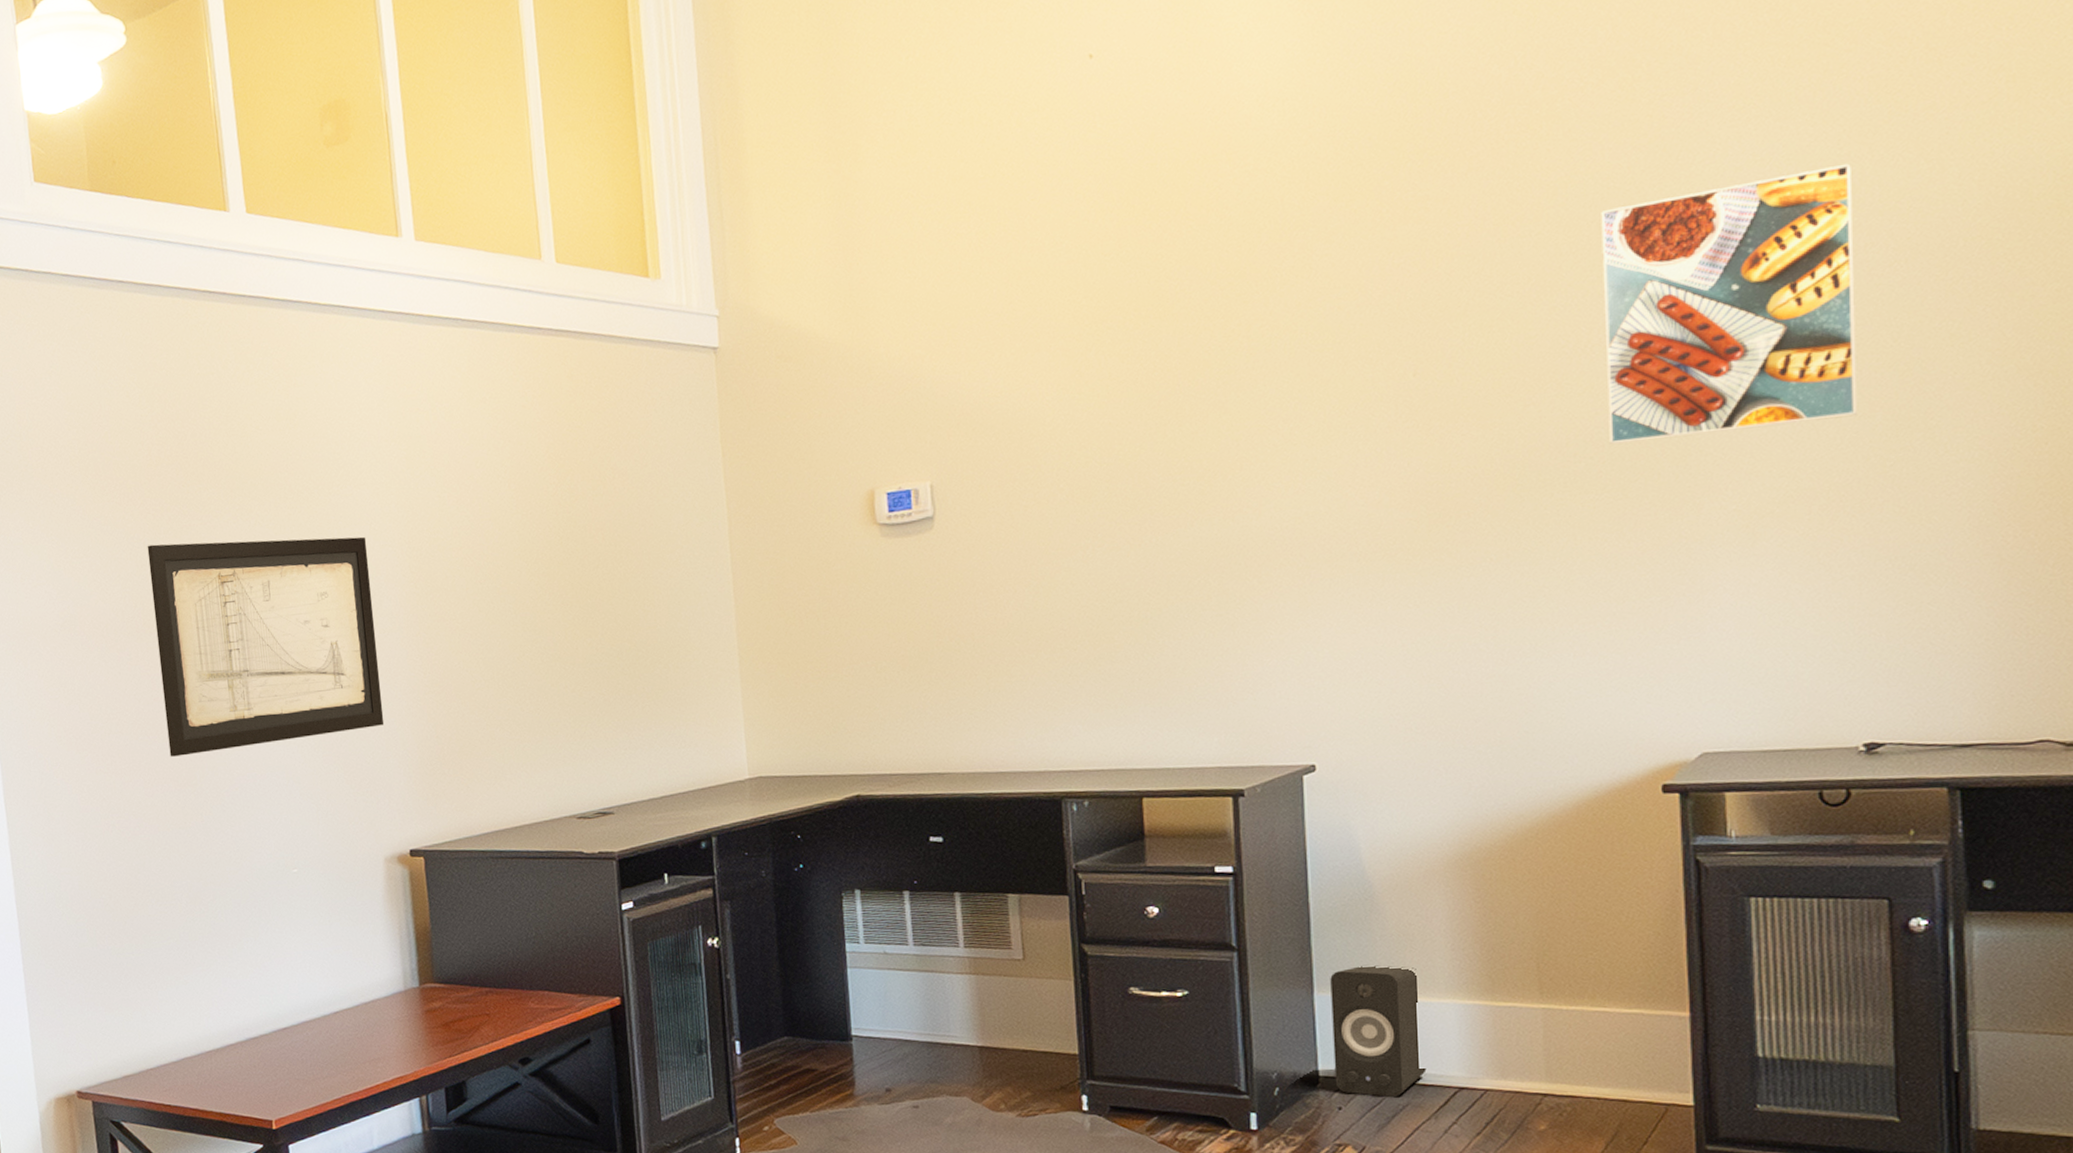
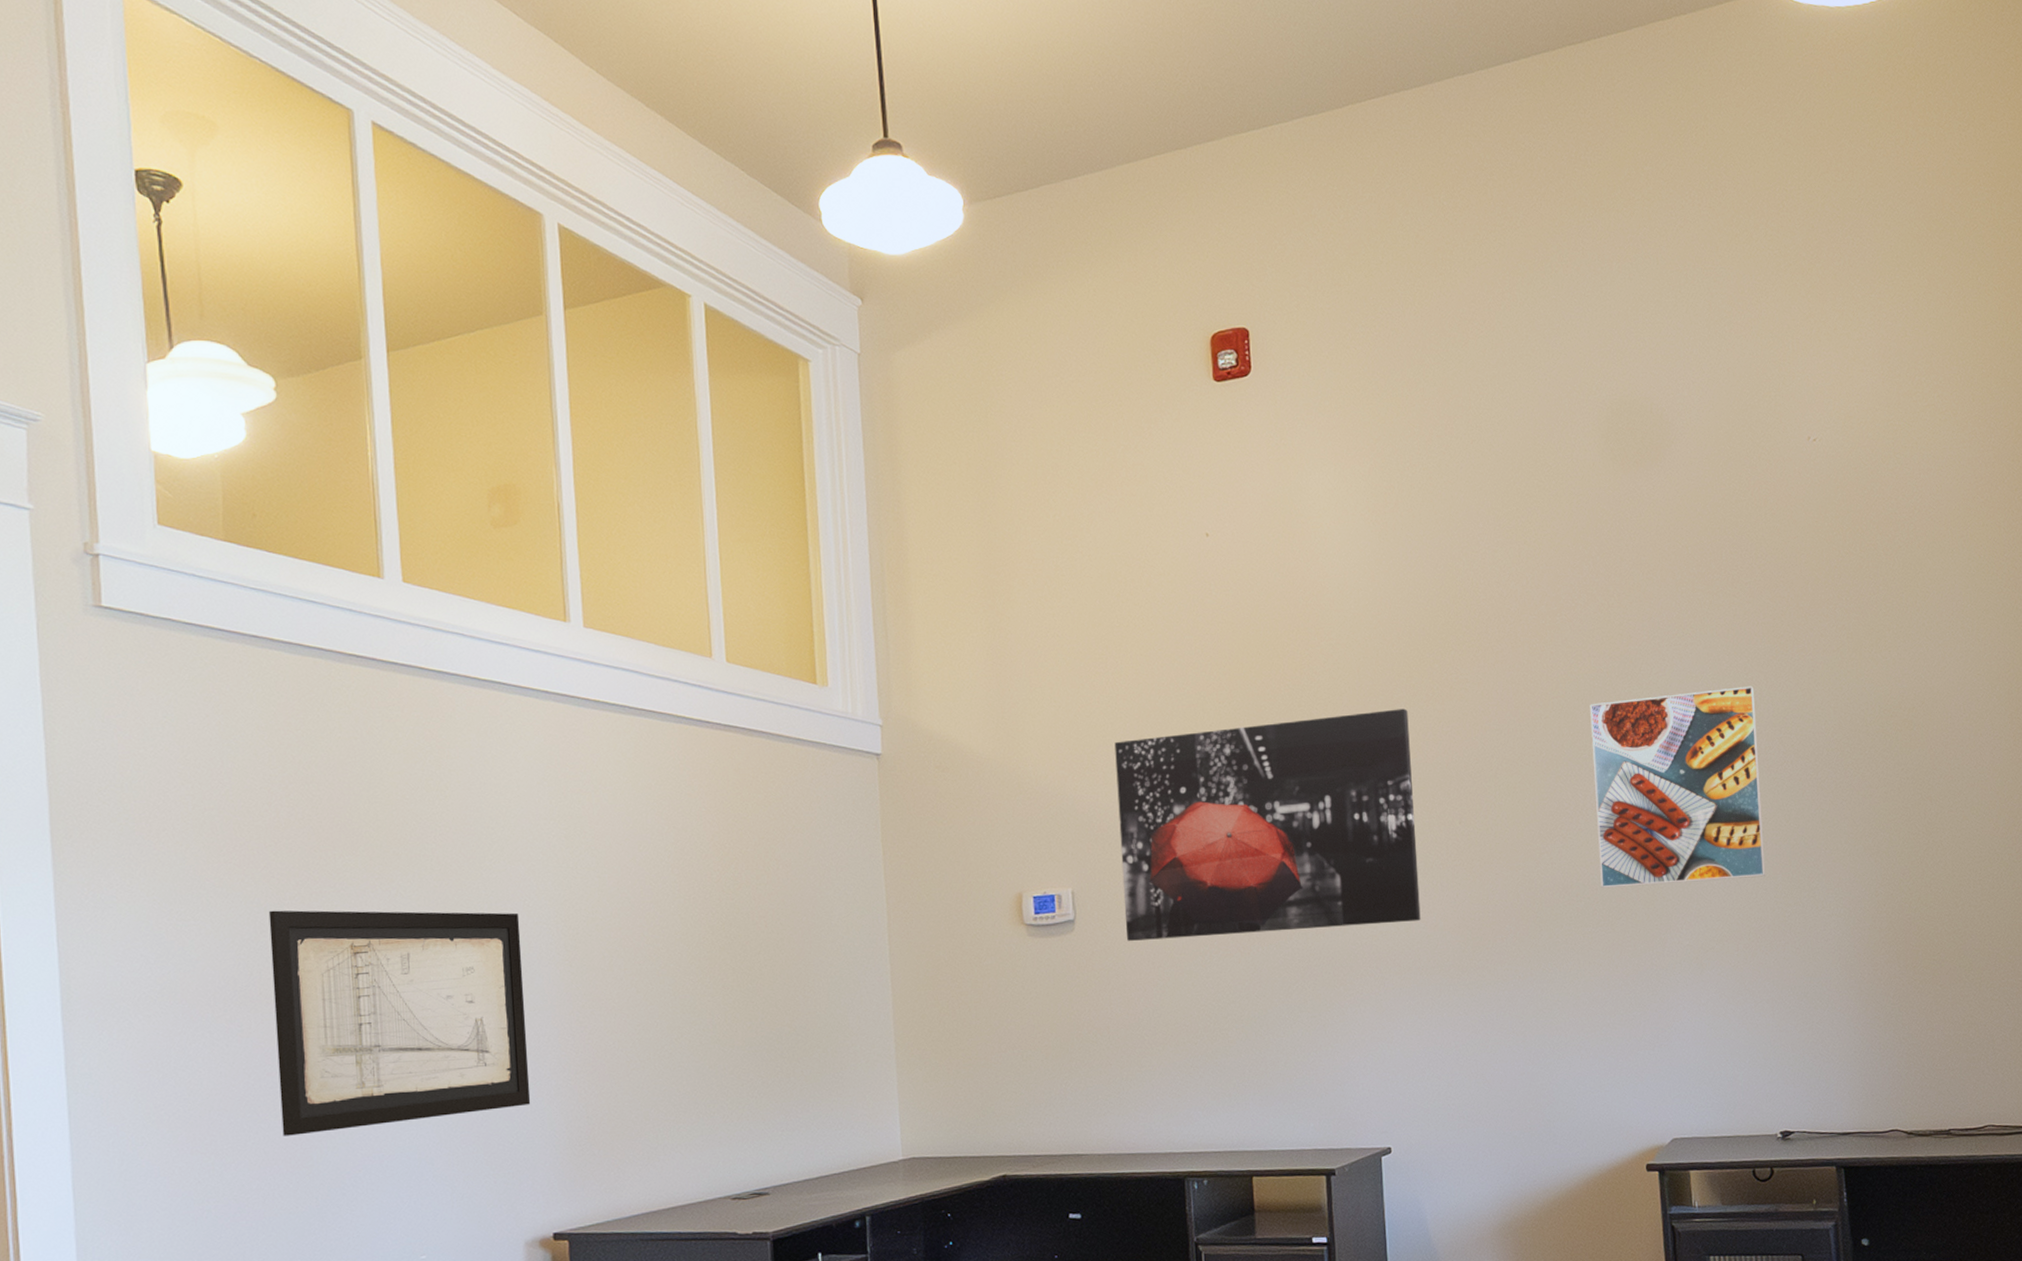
wall art: none [979,240,1360,537] -> present [1114,708,1421,941]

